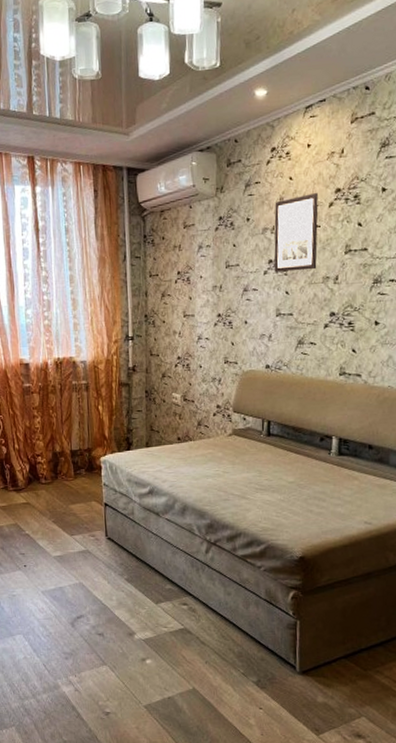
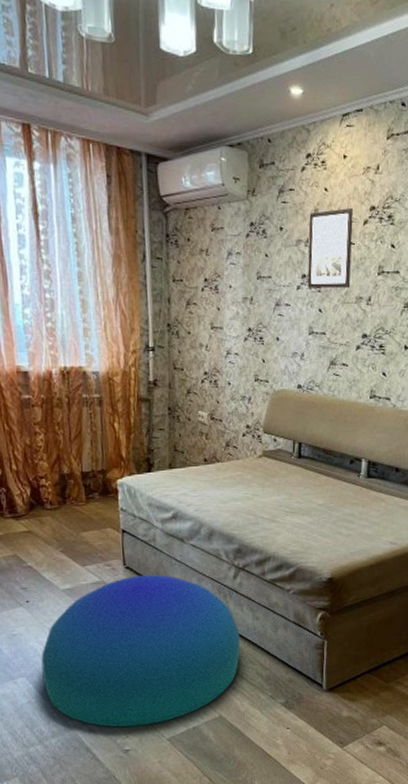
pouf: none [35,546,213,691] -> present [41,574,241,728]

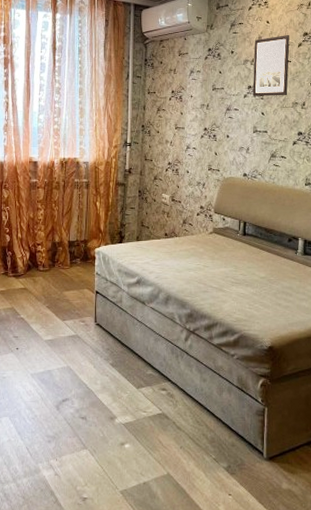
pouf: present [41,574,241,728] -> none [22,332,189,475]

